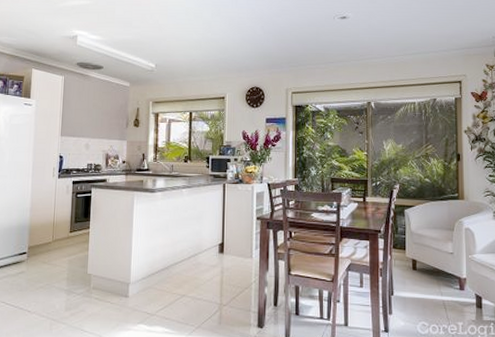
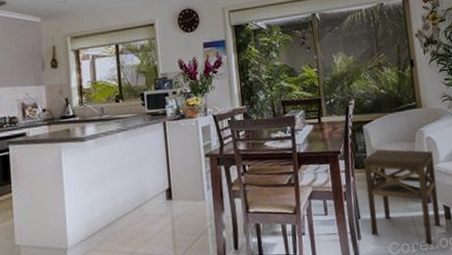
side table: none [401,233,471,329] -> present [362,149,441,245]

